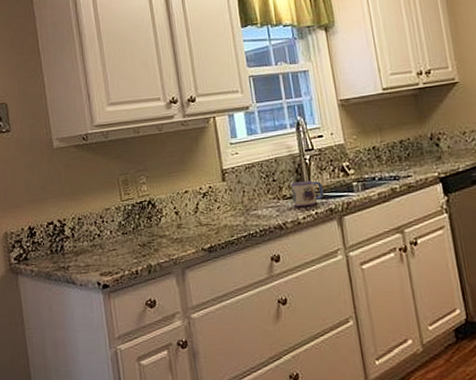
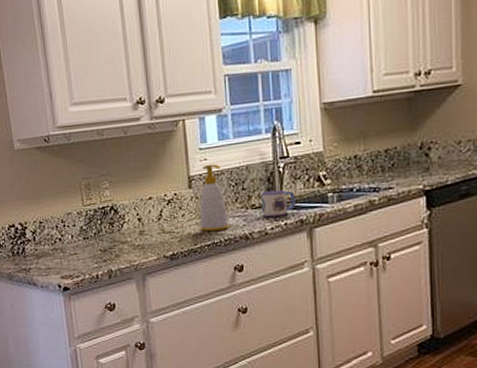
soap bottle: none [233,157,263,223] -> present [200,164,229,232]

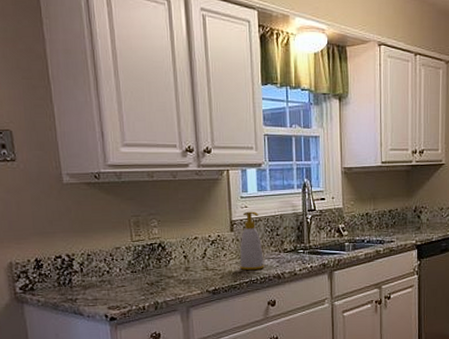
mug: present [261,190,295,218] -> none [292,238,319,261]

